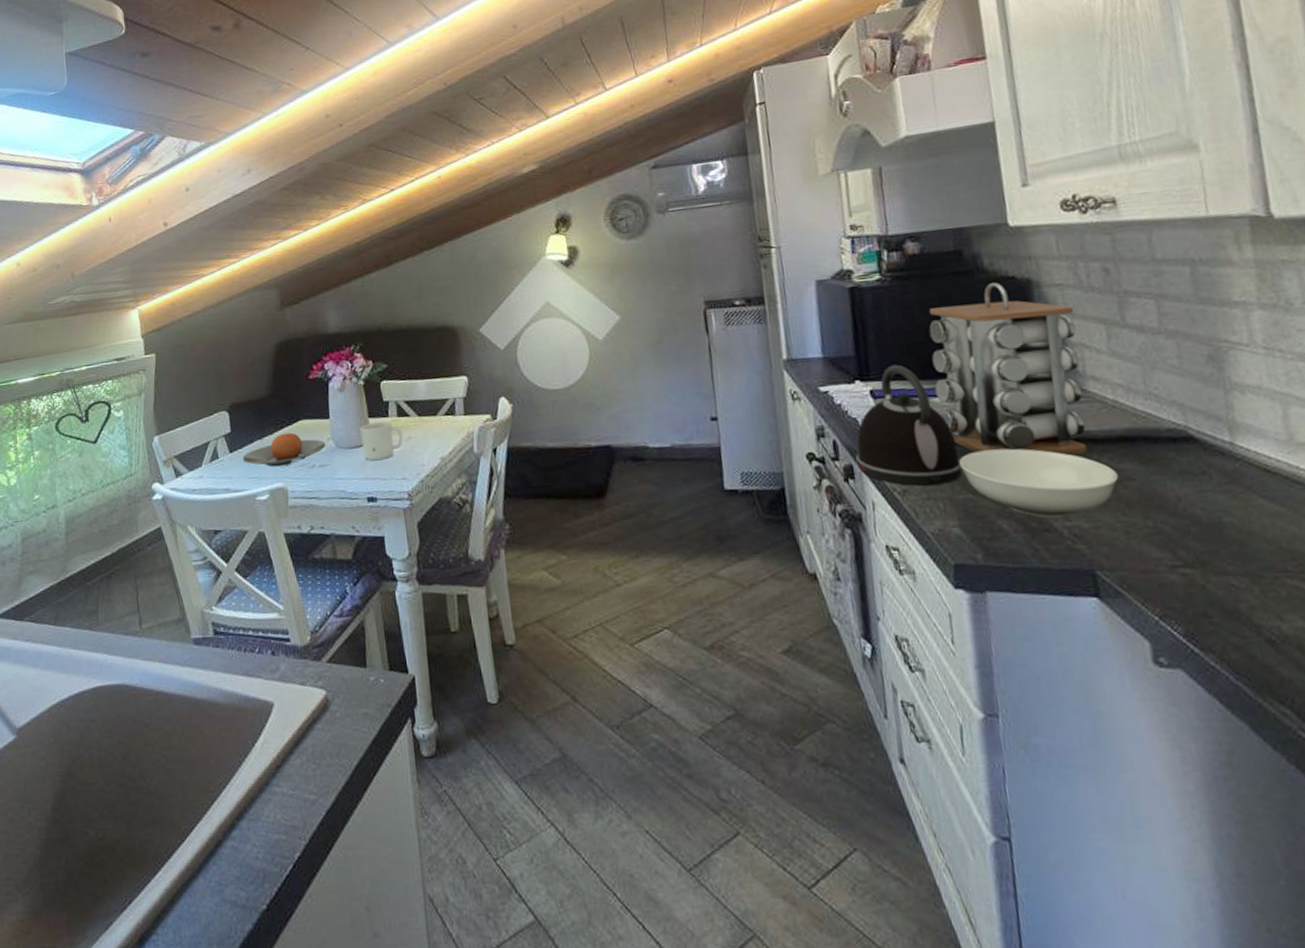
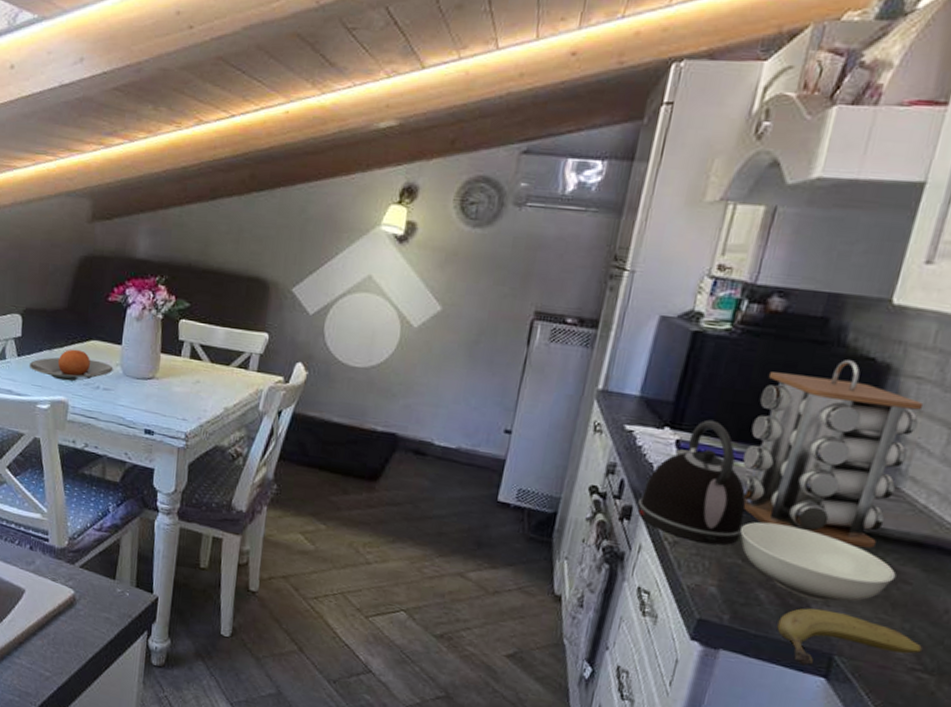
mug: present [360,421,404,461] -> none [148,358,192,397]
fruit: none [1029,525,1176,589] -> present [777,608,924,666]

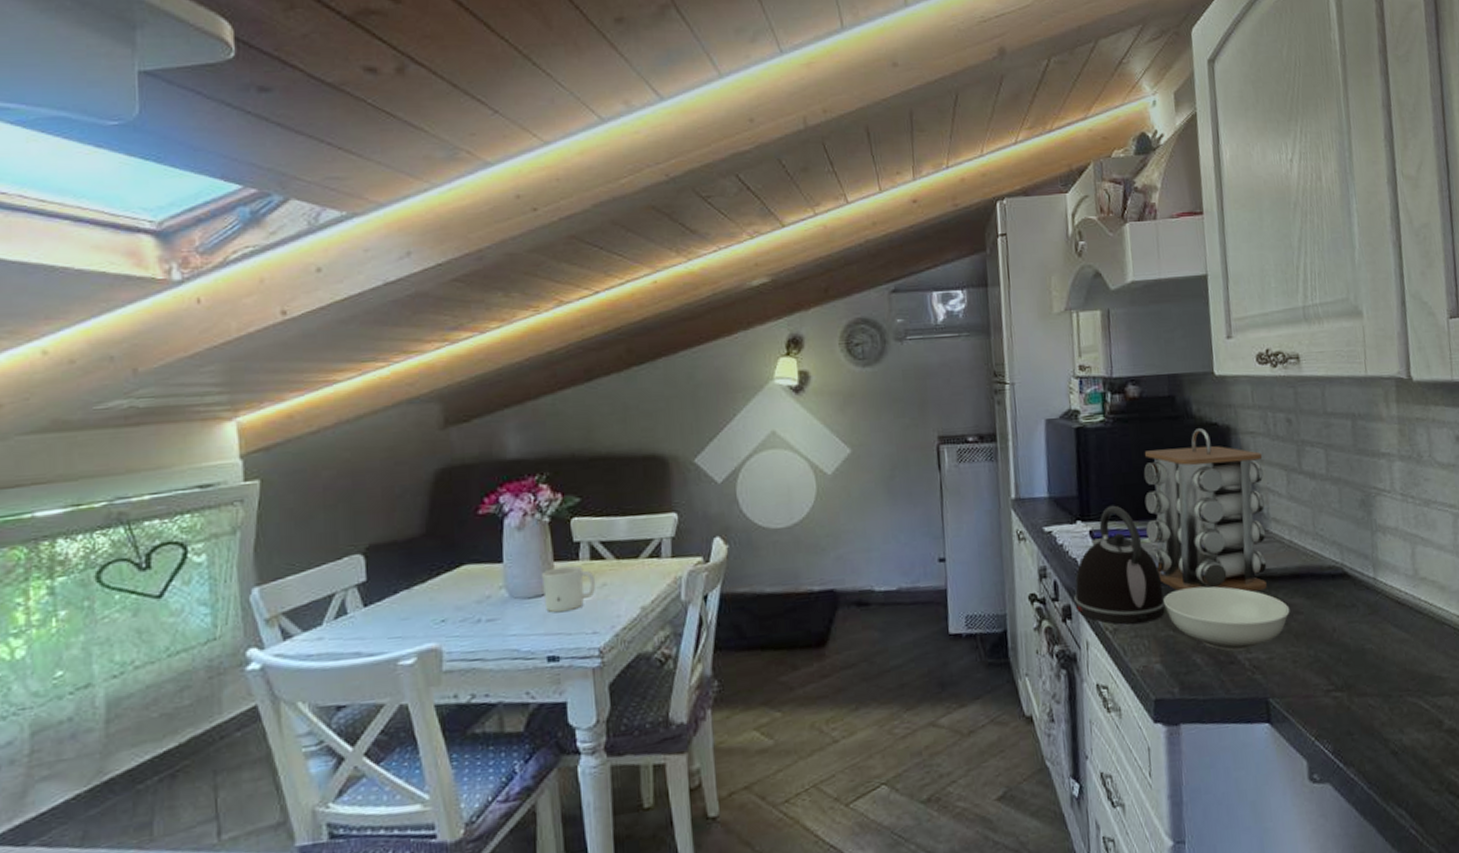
plate: present [29,349,113,381] -> none [381,580,496,624]
mug: none [148,358,192,397] -> present [542,565,596,613]
fruit: present [777,608,924,666] -> none [1217,656,1330,717]

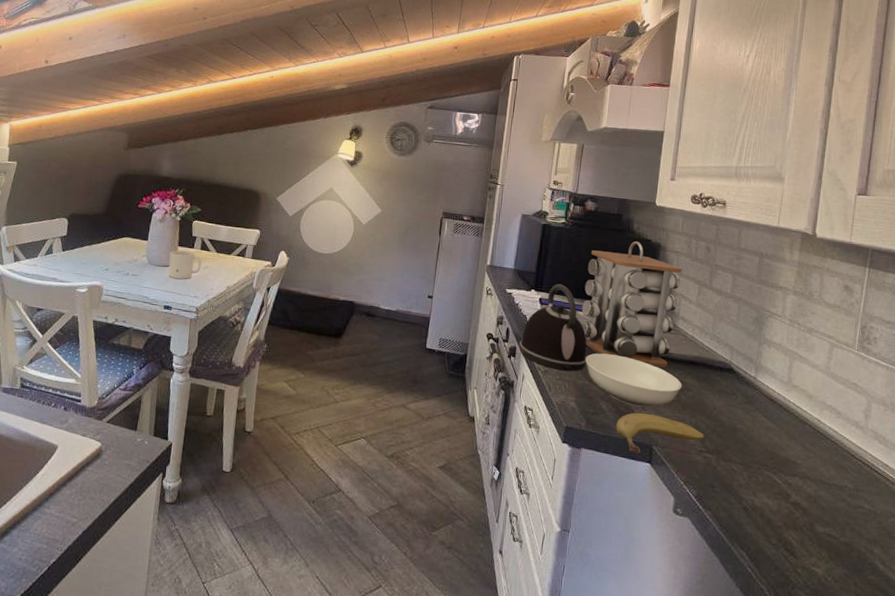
fruit: none [1217,656,1330,717] -> present [616,413,705,456]

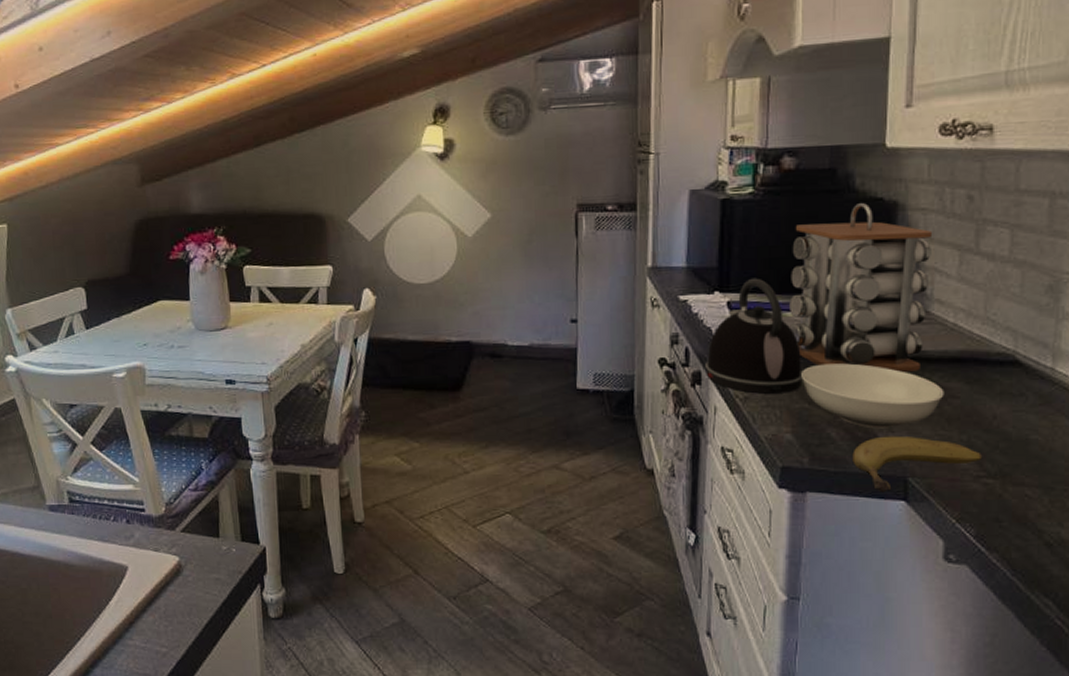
mug: present [168,250,202,280] -> none [221,306,264,345]

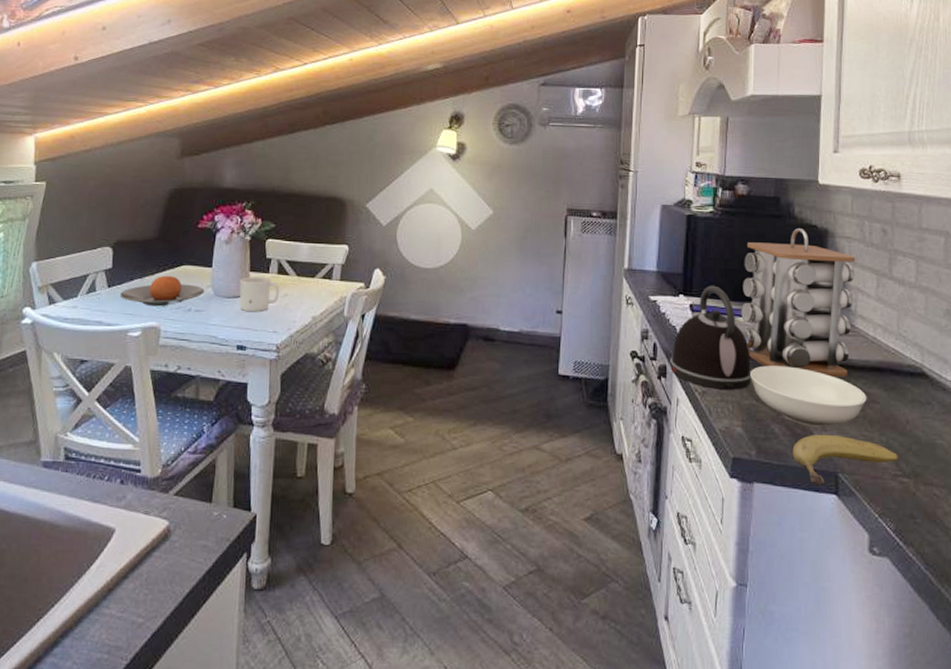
plate: none [99,312,185,346] -> present [119,275,205,307]
mug: none [221,306,264,345] -> present [239,277,280,312]

